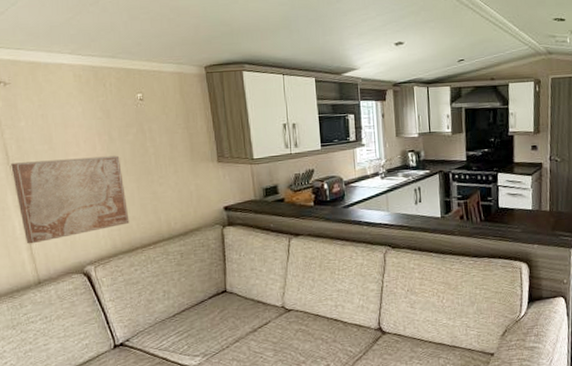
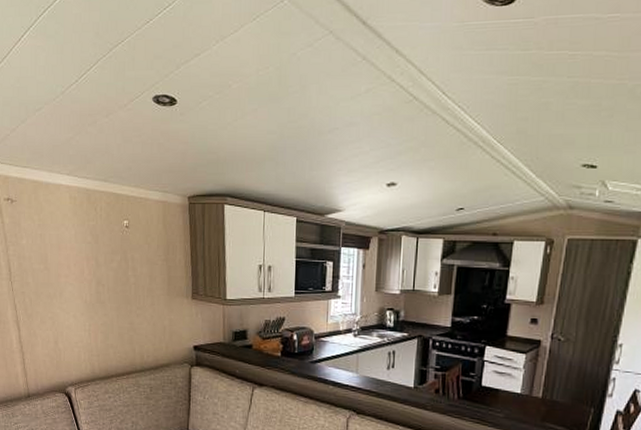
wall art: present [11,155,130,244] -> none [12,279,108,359]

